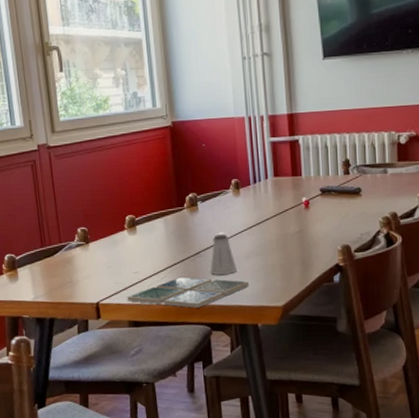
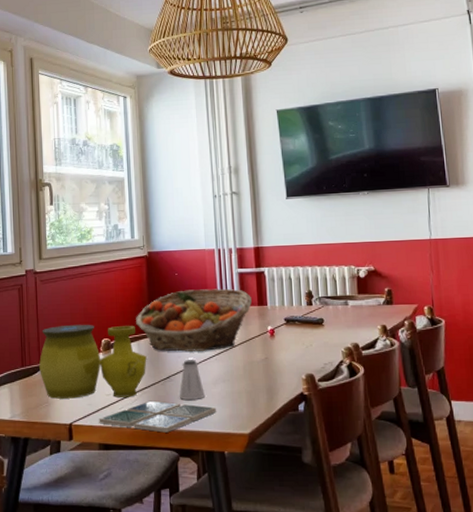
decorative vase: none [60,201,175,279] -> present [39,324,147,399]
fruit basket: none [161,159,285,227] -> present [136,288,252,352]

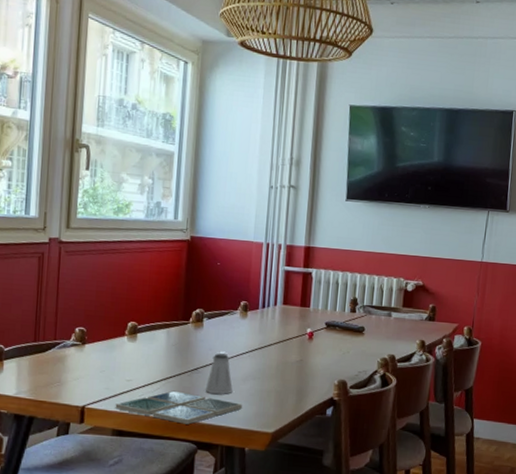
decorative vase: present [39,324,147,399] -> none [54,302,176,385]
fruit basket: present [136,288,252,352] -> none [168,281,295,347]

